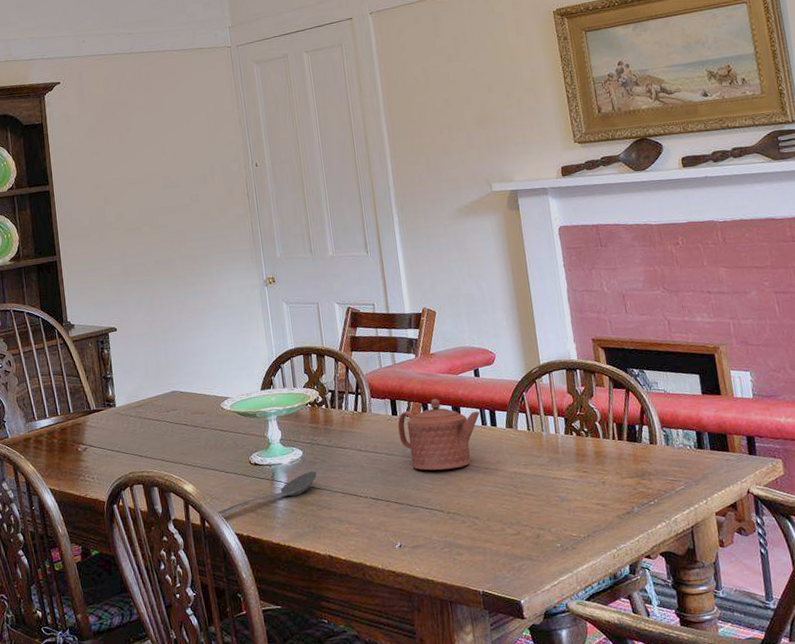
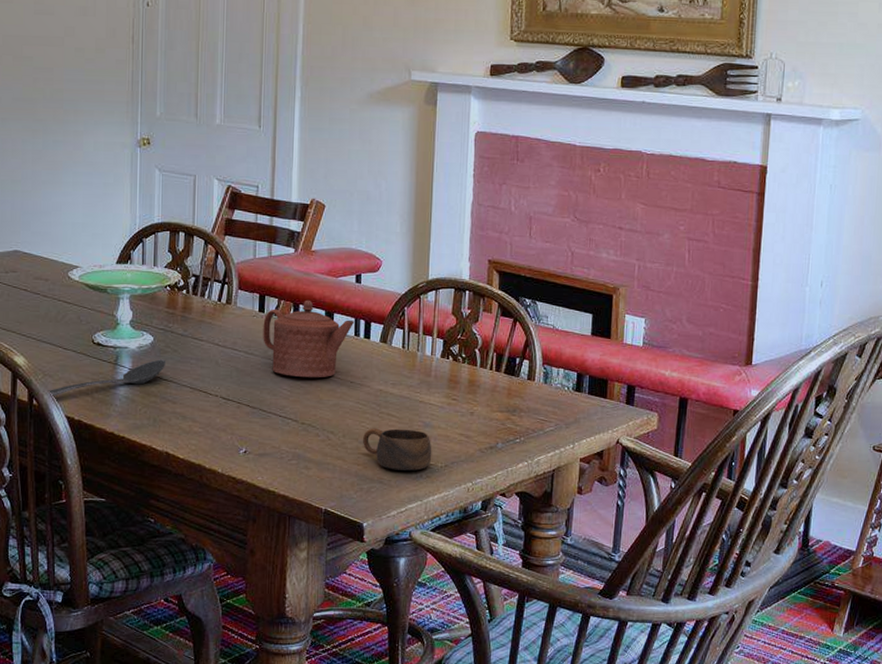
cup: none [505,505,574,546] -> present [362,428,432,471]

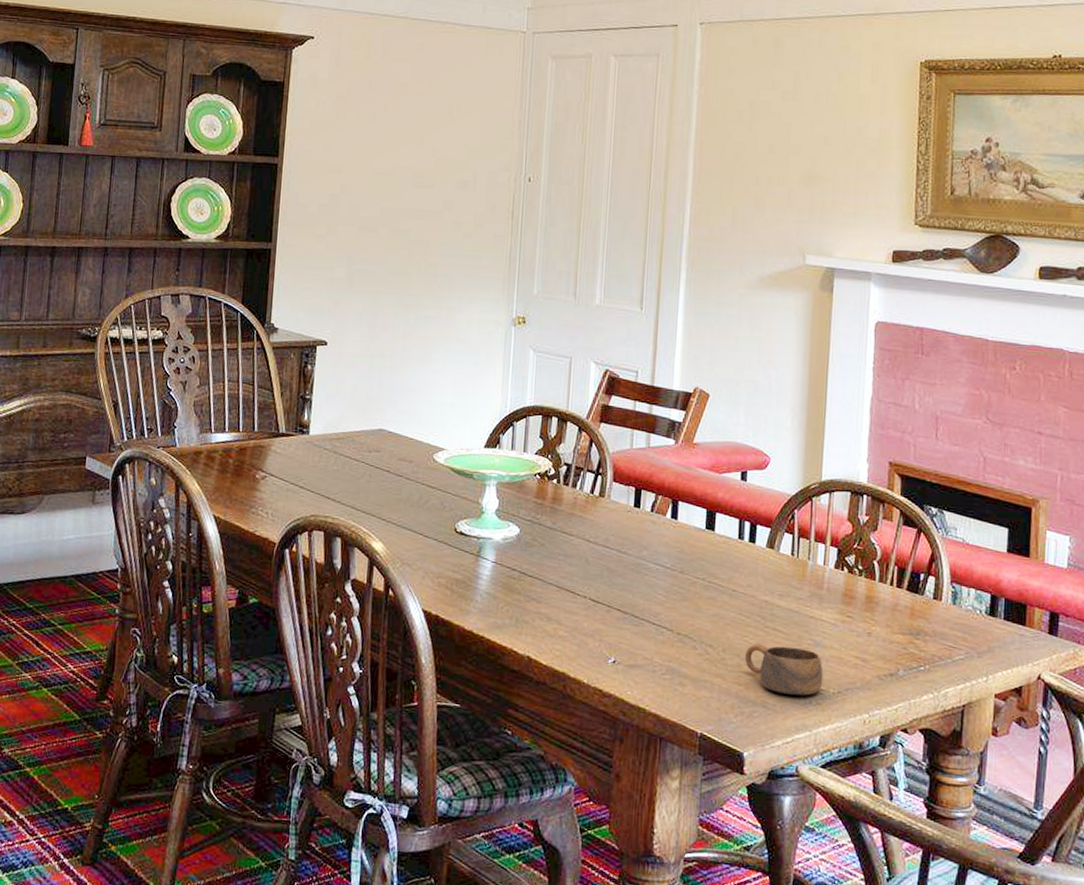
stirrer: present [47,359,167,398] -> none [405,553,533,589]
teapot: present [263,300,355,378] -> none [637,496,739,584]

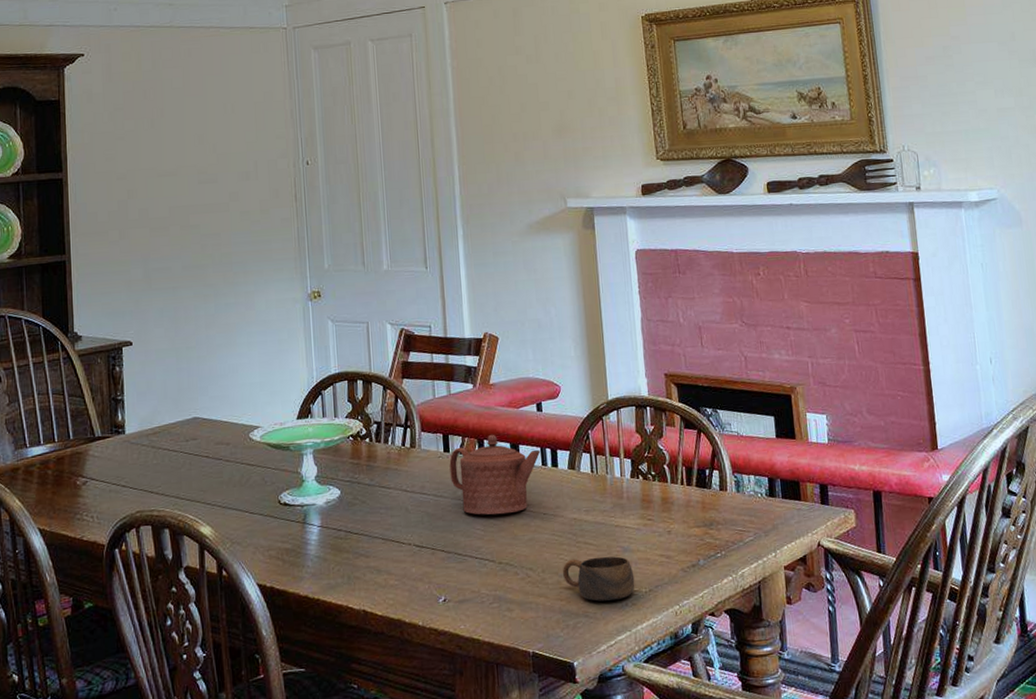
teapot: none [637,496,739,584] -> present [449,434,541,515]

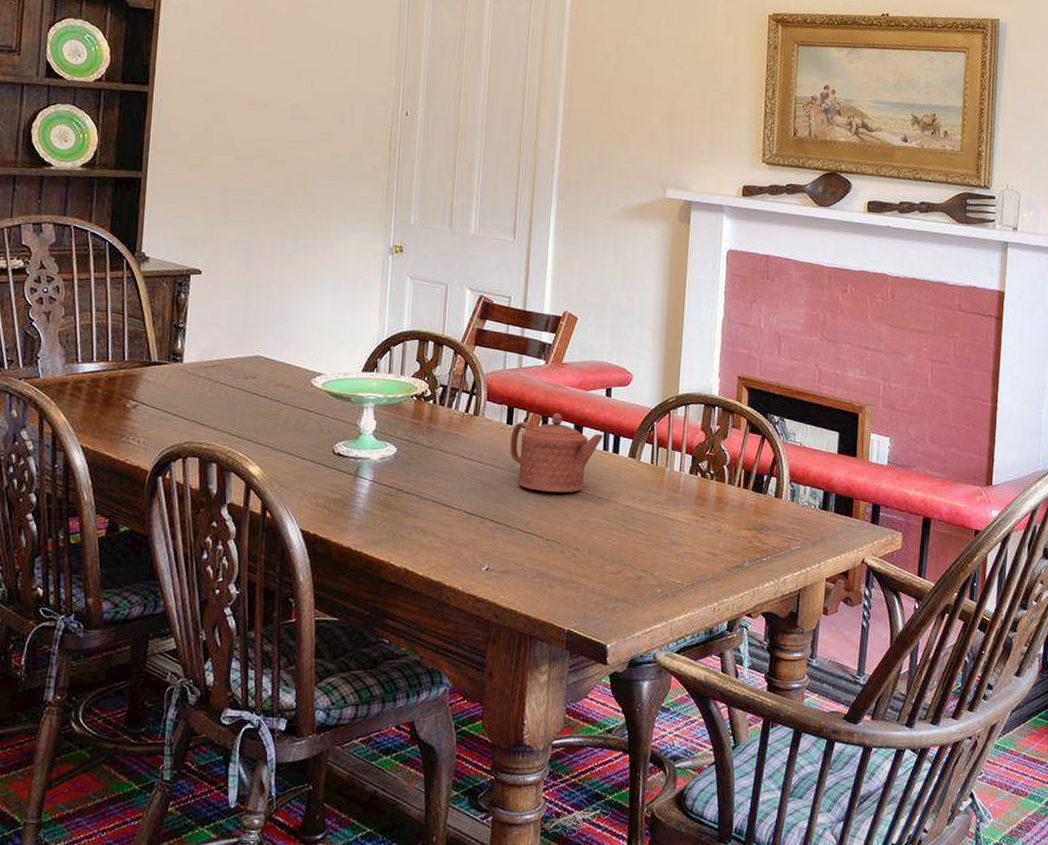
cup: present [562,556,635,602] -> none [608,545,679,590]

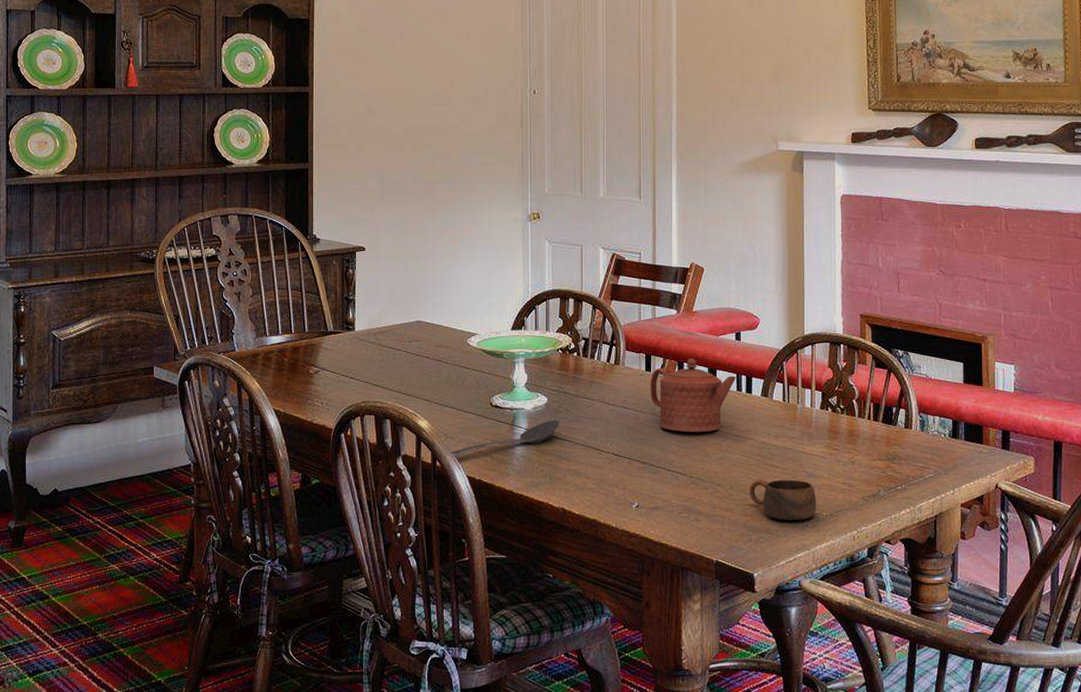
stirrer: none [282,471,410,510] -> present [450,419,560,459]
cup: none [608,545,679,590] -> present [749,479,817,520]

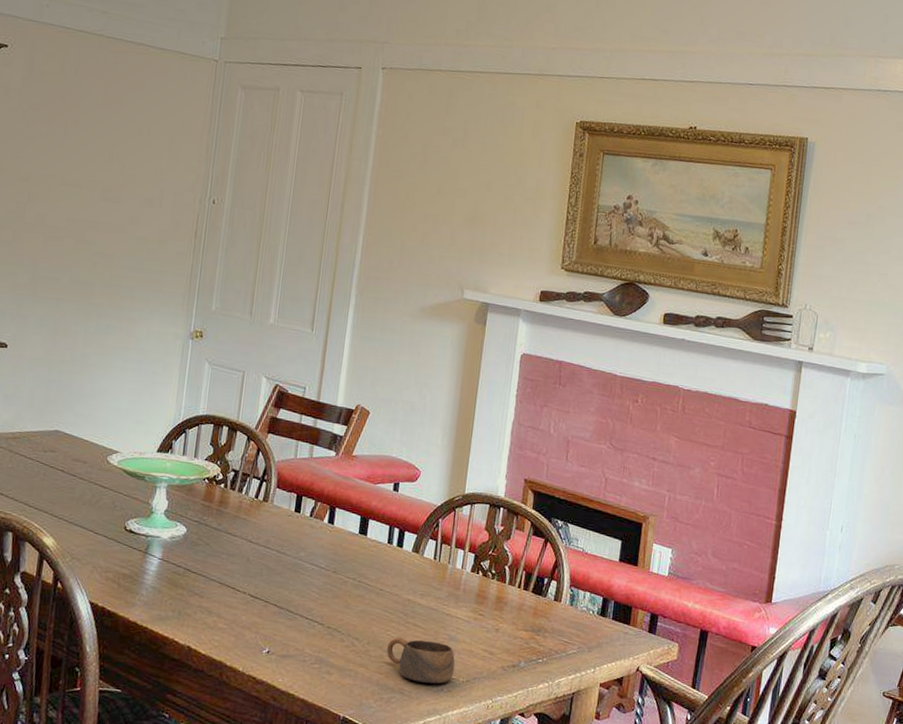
stirrer: present [450,419,560,459] -> none [74,551,198,582]
teapot: present [650,358,737,433] -> none [296,503,389,583]

